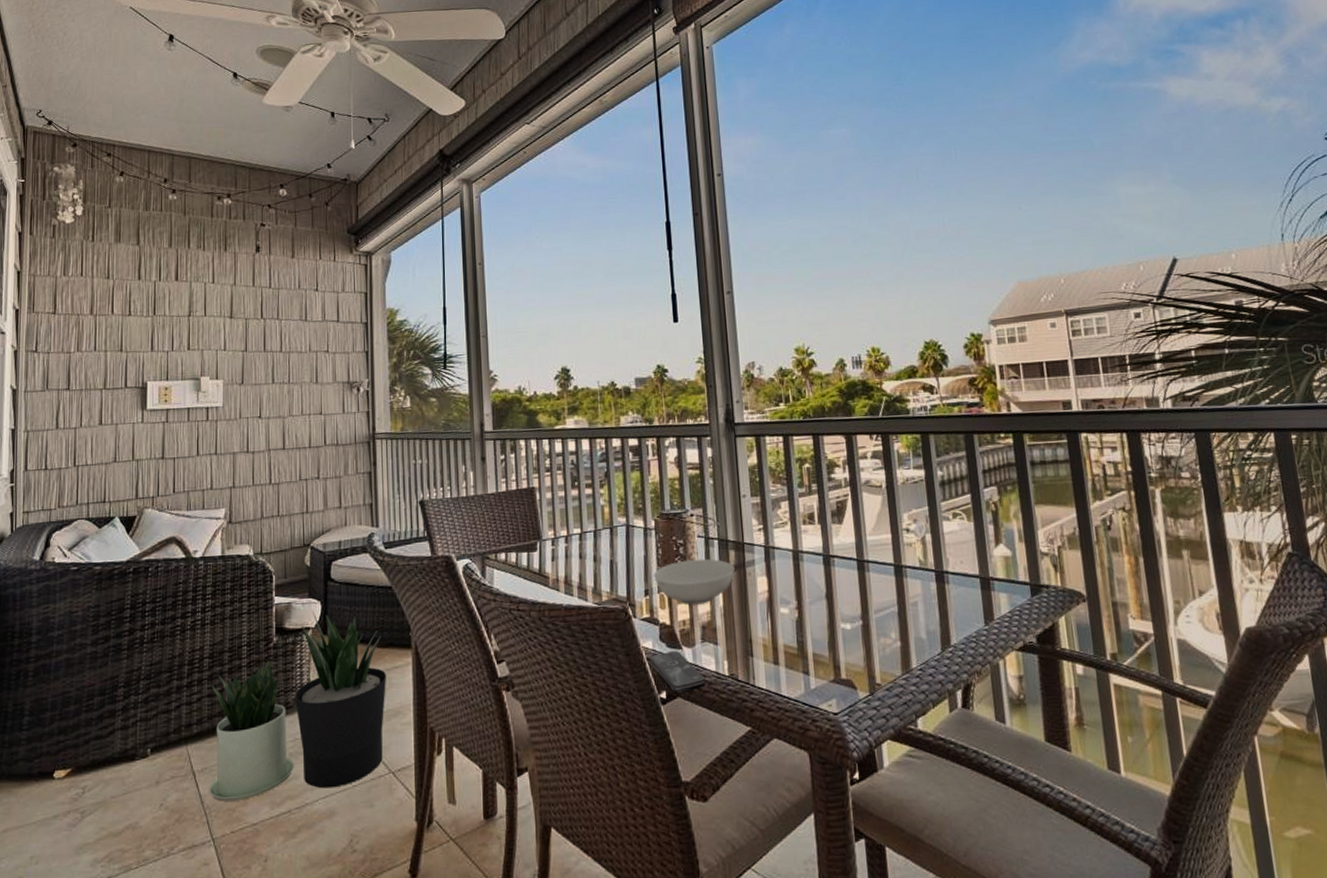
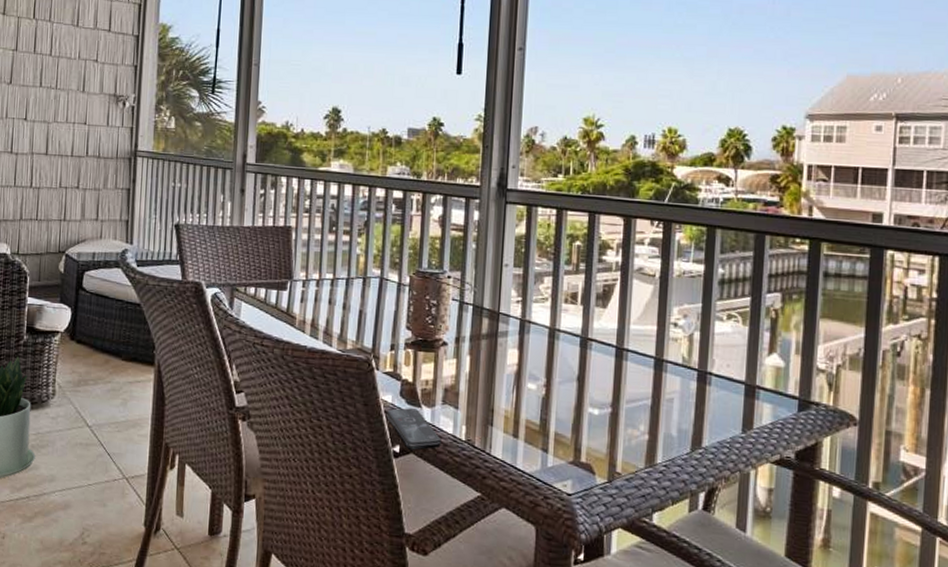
planter: present [295,610,387,789] -> none [40,315,129,483]
bowl: present [653,558,734,605] -> none [401,321,486,367]

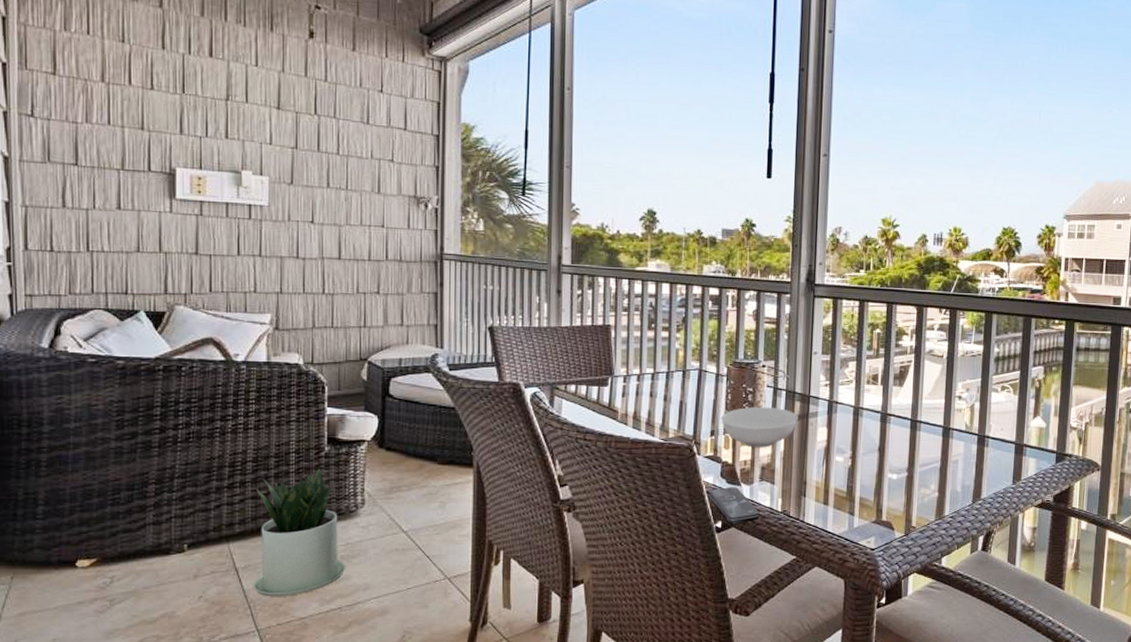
bowl: none [401,321,486,367] -> present [720,406,798,448]

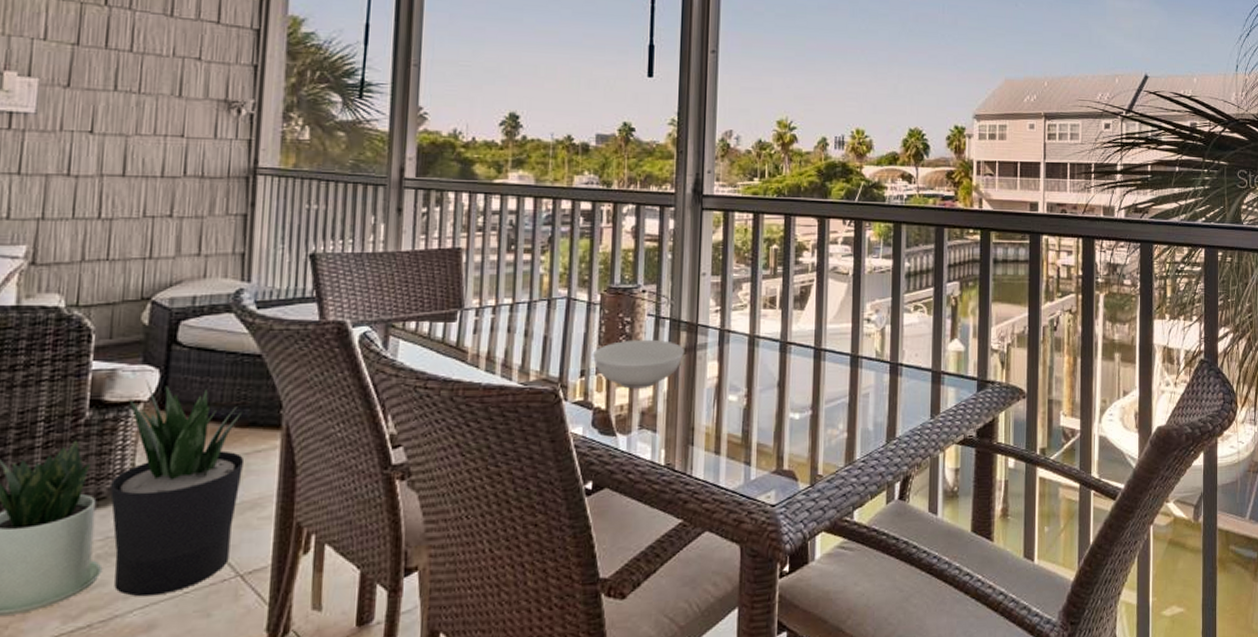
planter: none [348,424,447,590] -> present [110,380,245,597]
mobile phone: present [708,487,760,524] -> none [577,438,639,485]

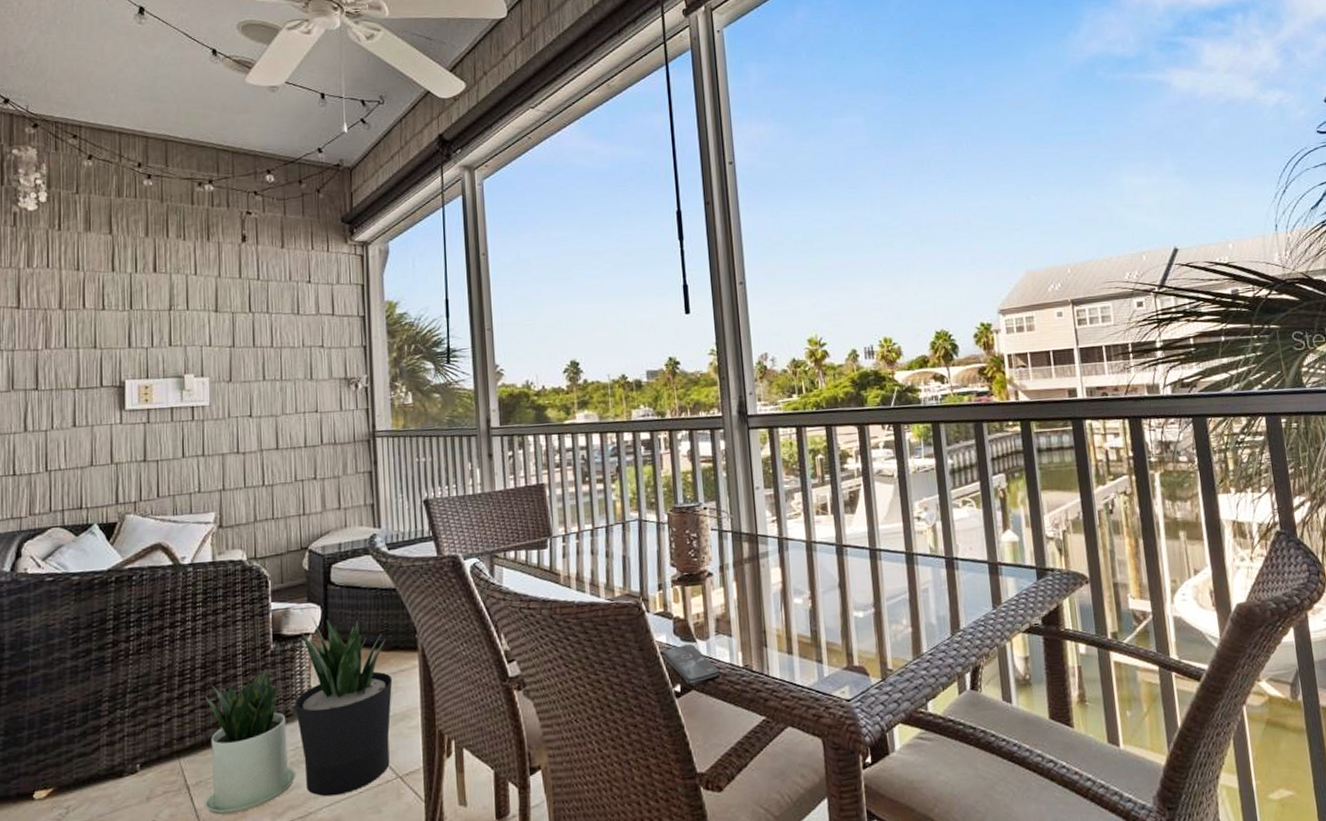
mobile phone: none [577,438,639,485] -> present [663,644,721,687]
bowl: present [592,339,684,389] -> none [666,551,748,598]

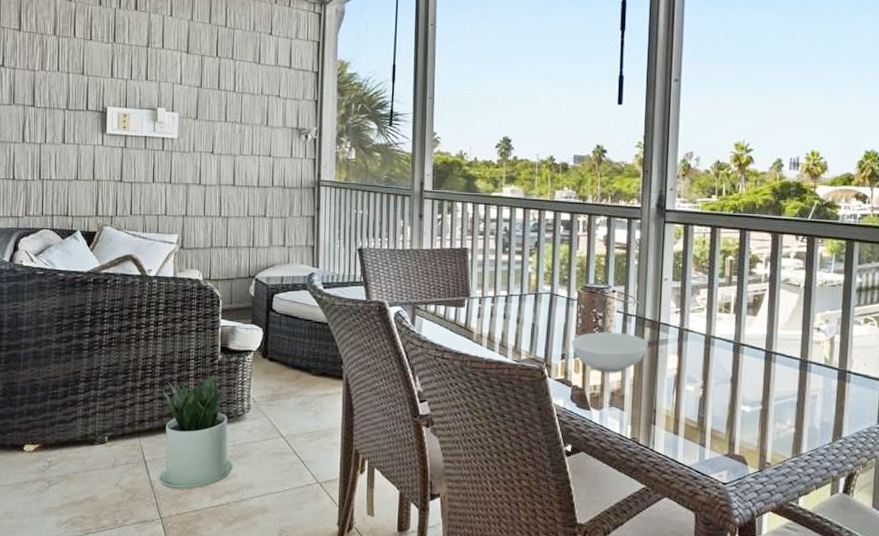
planter: present [295,615,393,797] -> none [236,335,319,490]
mobile phone: present [663,644,721,687] -> none [559,411,609,449]
bowl: none [666,551,748,598] -> present [571,331,648,373]

